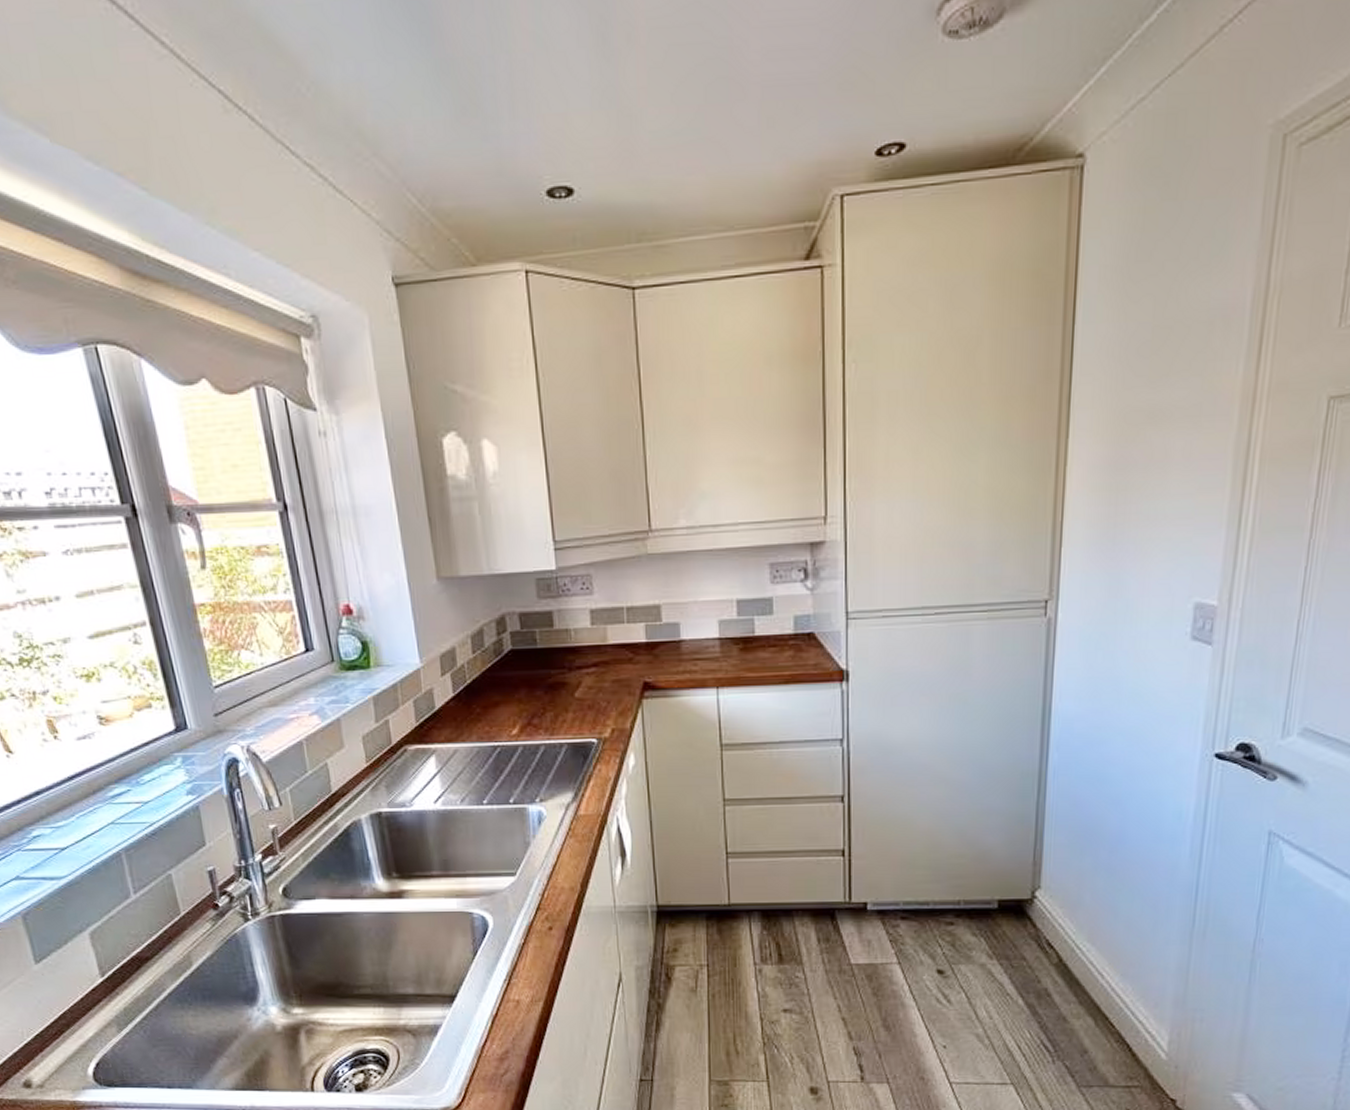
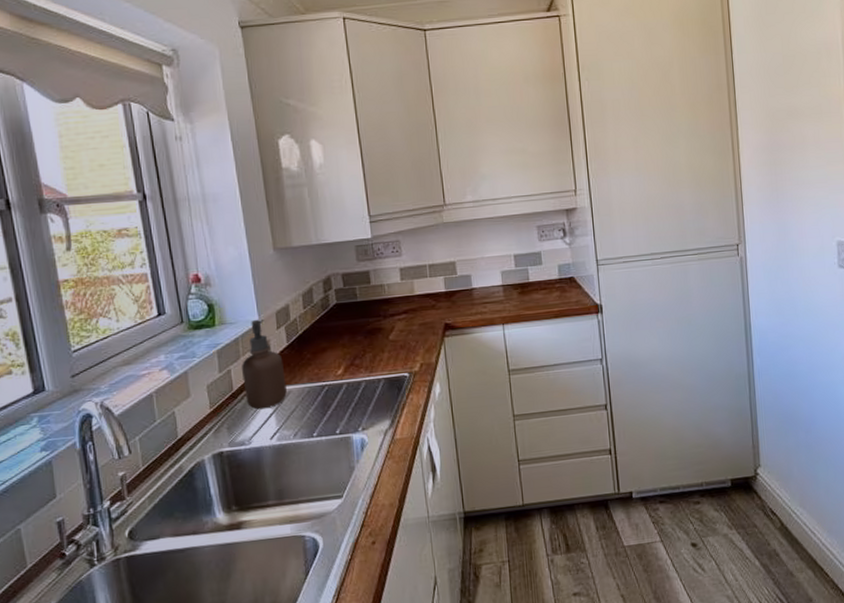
soap dispenser: none [400,662,453,768] -> present [241,318,287,409]

